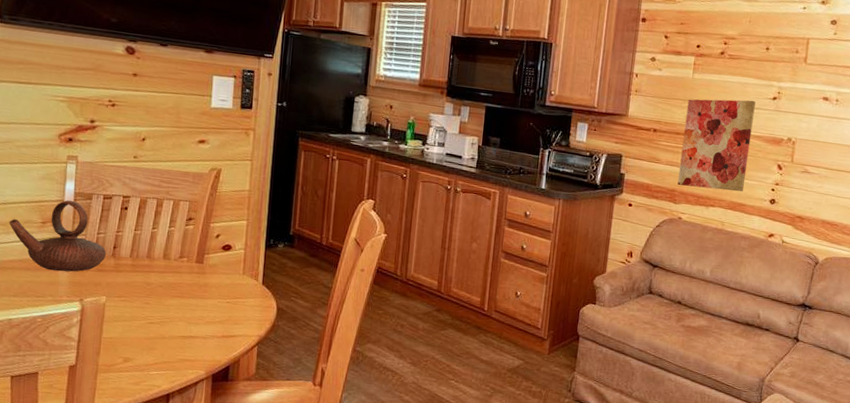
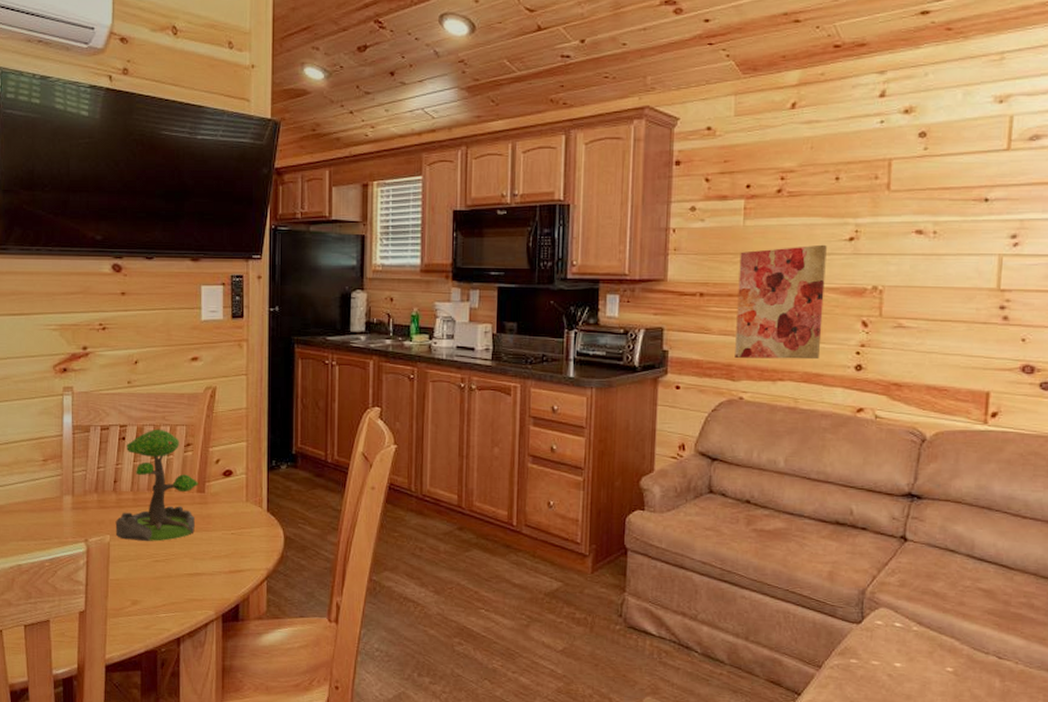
teapot: present [9,200,106,272] -> none [12,434,107,511]
plant: none [112,202,198,305] -> present [115,429,198,541]

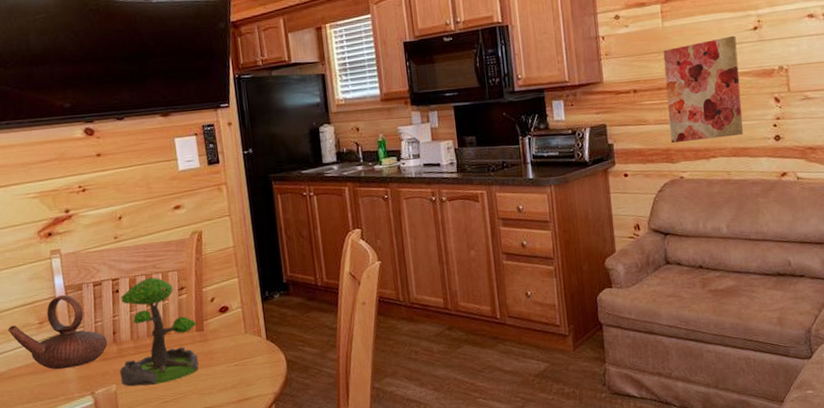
teapot: none [12,434,107,511] -> present [7,294,108,370]

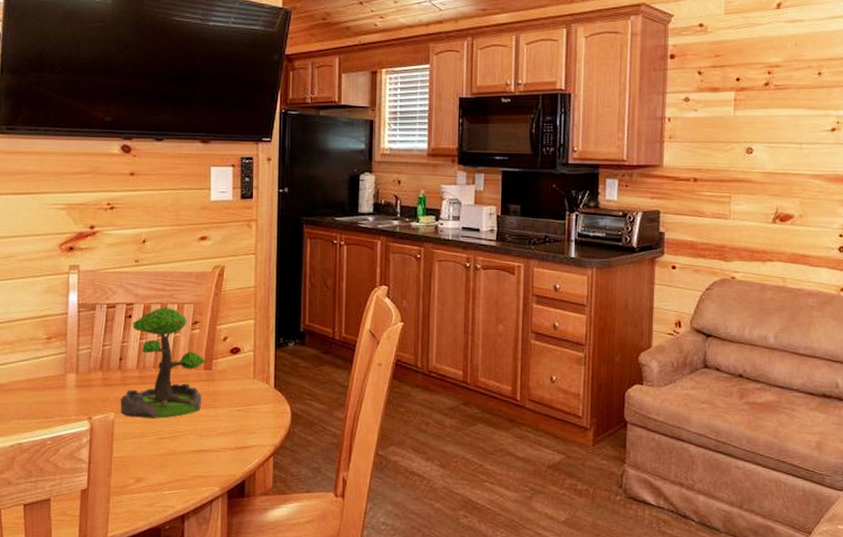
teapot: present [7,294,108,370] -> none [15,312,112,389]
wall art: present [663,35,743,143] -> none [727,134,811,242]

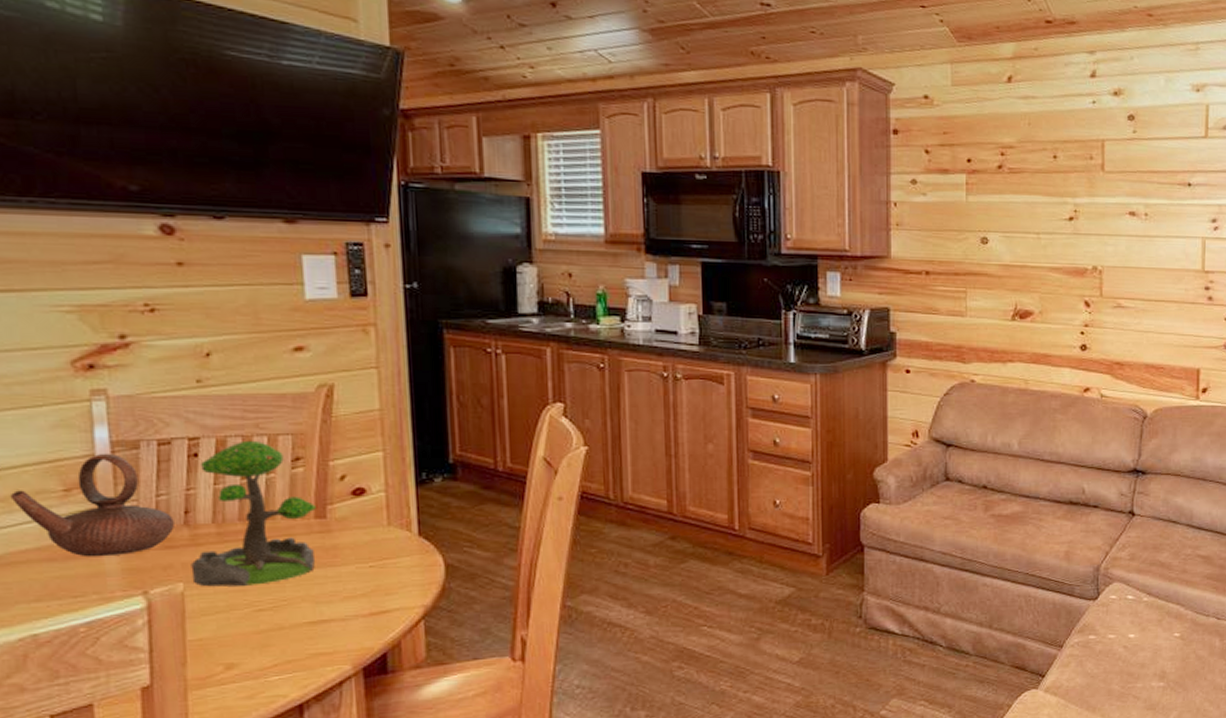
teapot: none [15,312,112,389] -> present [10,453,175,557]

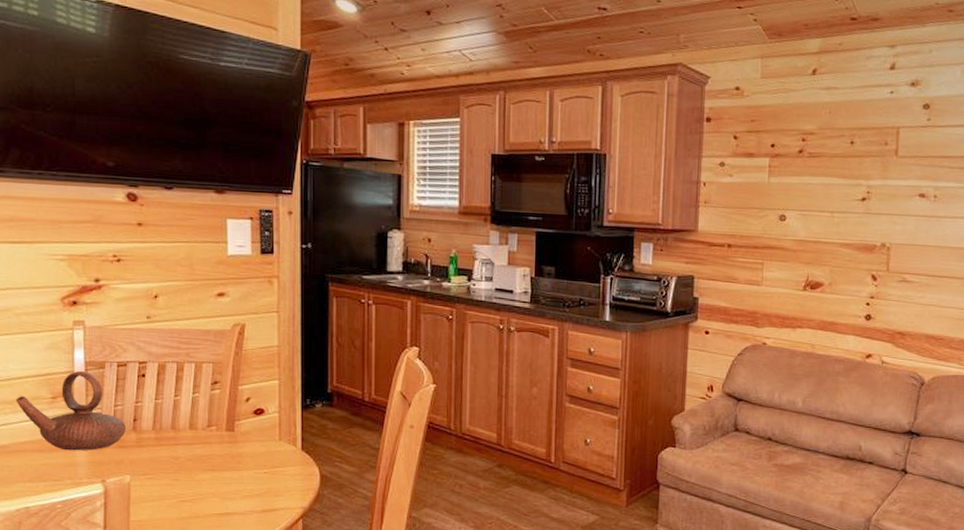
plant: present [191,440,316,587] -> none [136,366,227,481]

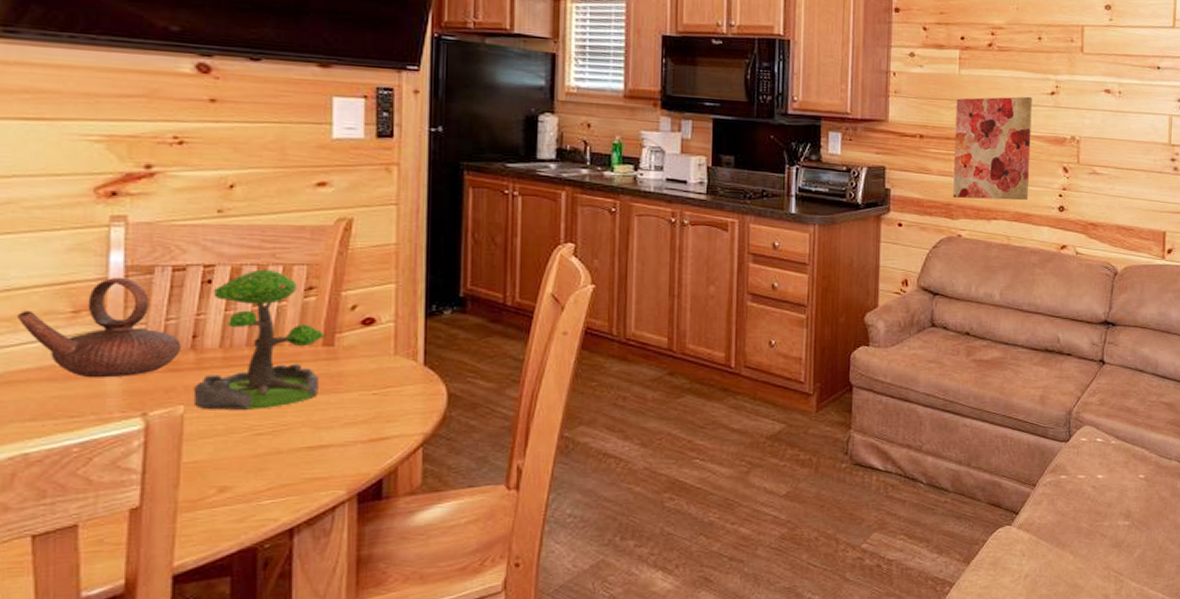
plant: none [136,366,227,481] -> present [193,269,325,410]
wall art: none [759,203,842,309] -> present [953,96,1032,201]

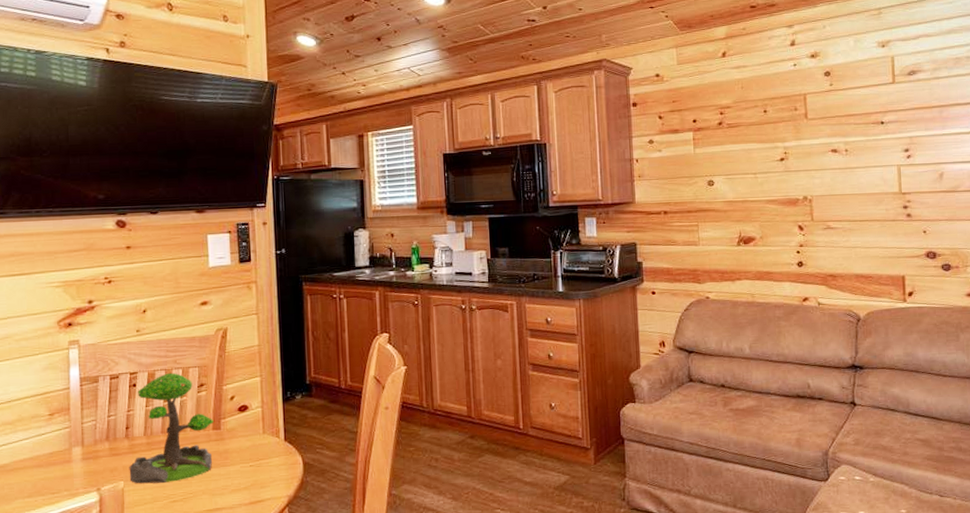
teapot: present [16,277,181,378] -> none [15,386,119,464]
wall art: present [953,96,1032,201] -> none [694,165,768,264]

